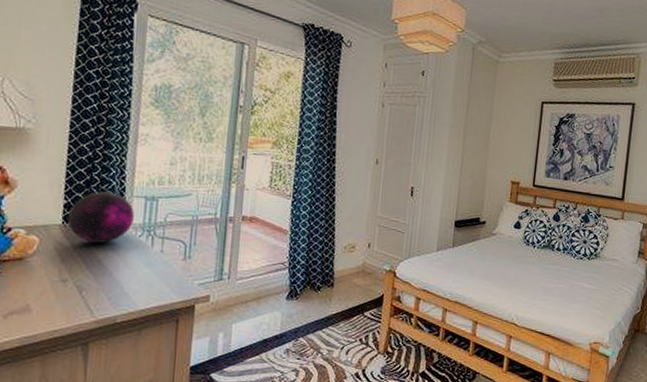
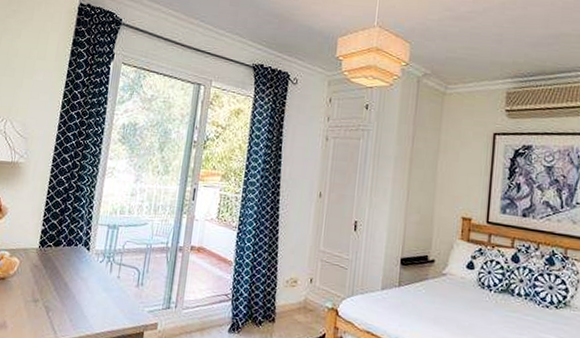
decorative orb: present [67,191,134,243] -> none [43,219,98,267]

